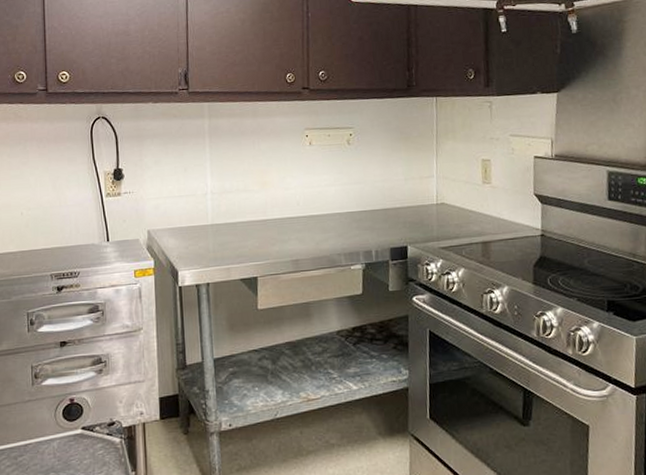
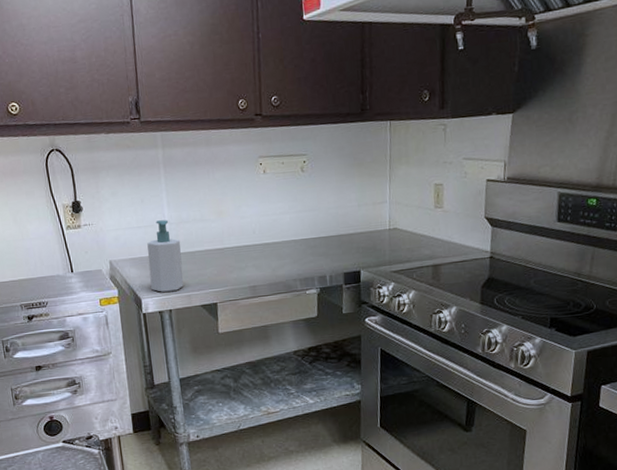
soap bottle: none [187,189,223,264] -> present [147,220,183,292]

